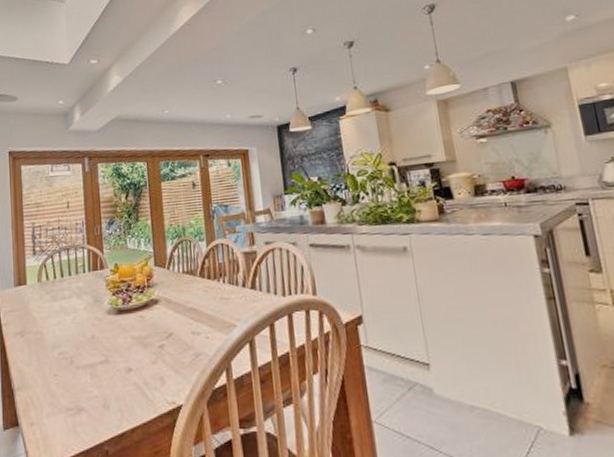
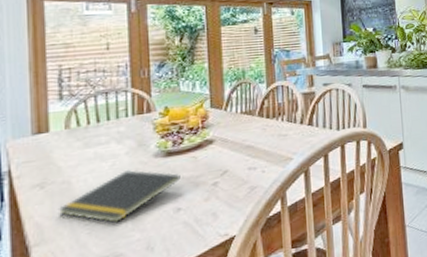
notepad: none [33,324,131,376] -> present [57,169,181,223]

